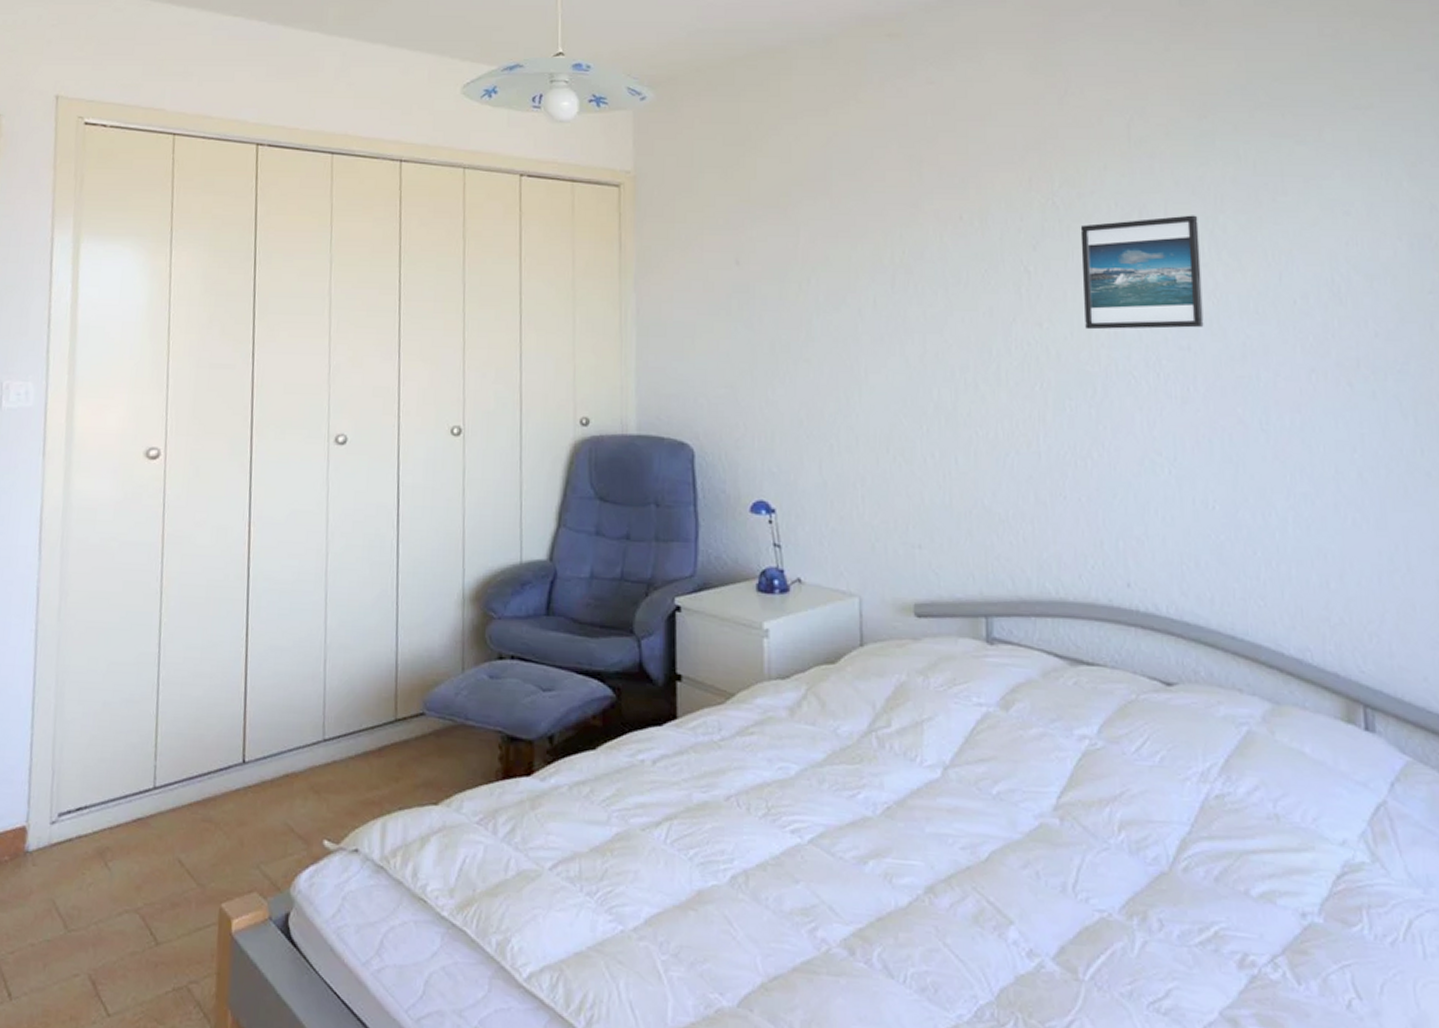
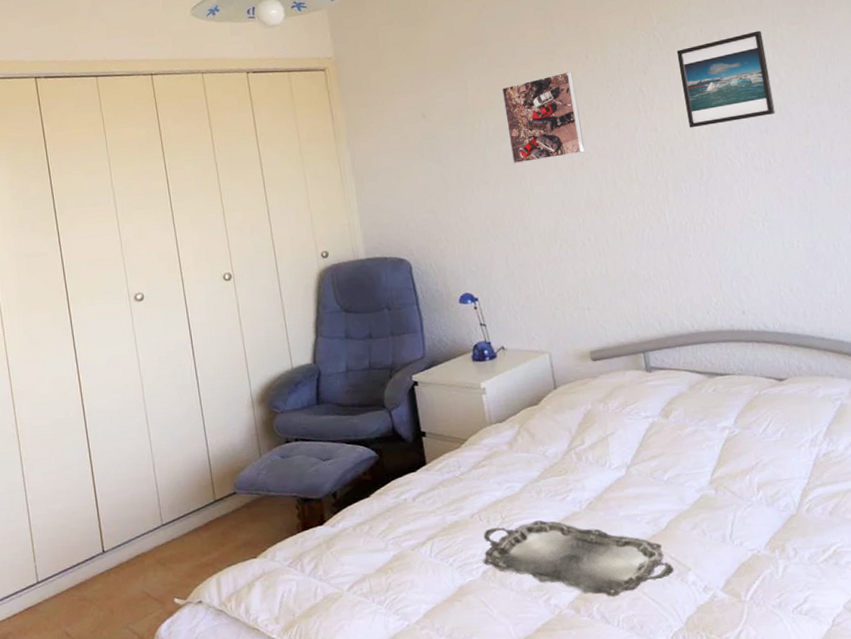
serving tray: none [734,818,990,942] -> present [483,519,674,597]
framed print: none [843,232,942,342] -> present [501,70,585,164]

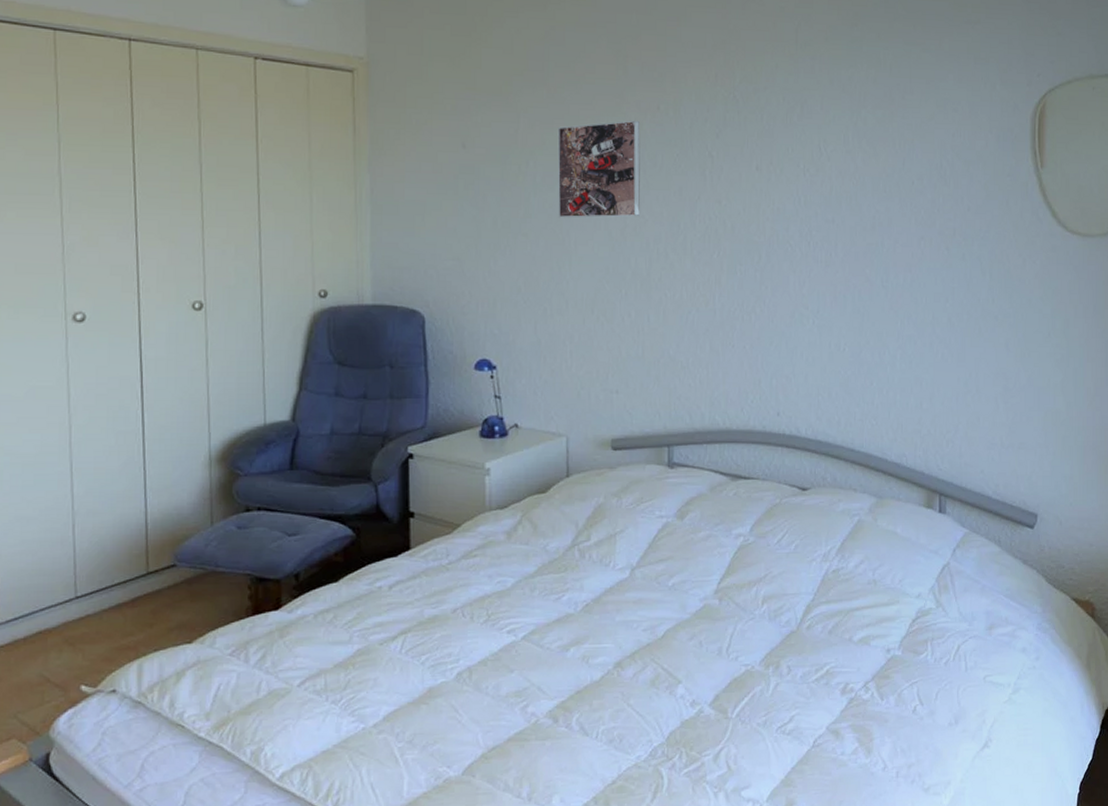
serving tray: present [483,519,674,597] -> none [459,619,663,707]
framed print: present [676,30,776,128] -> none [754,109,846,206]

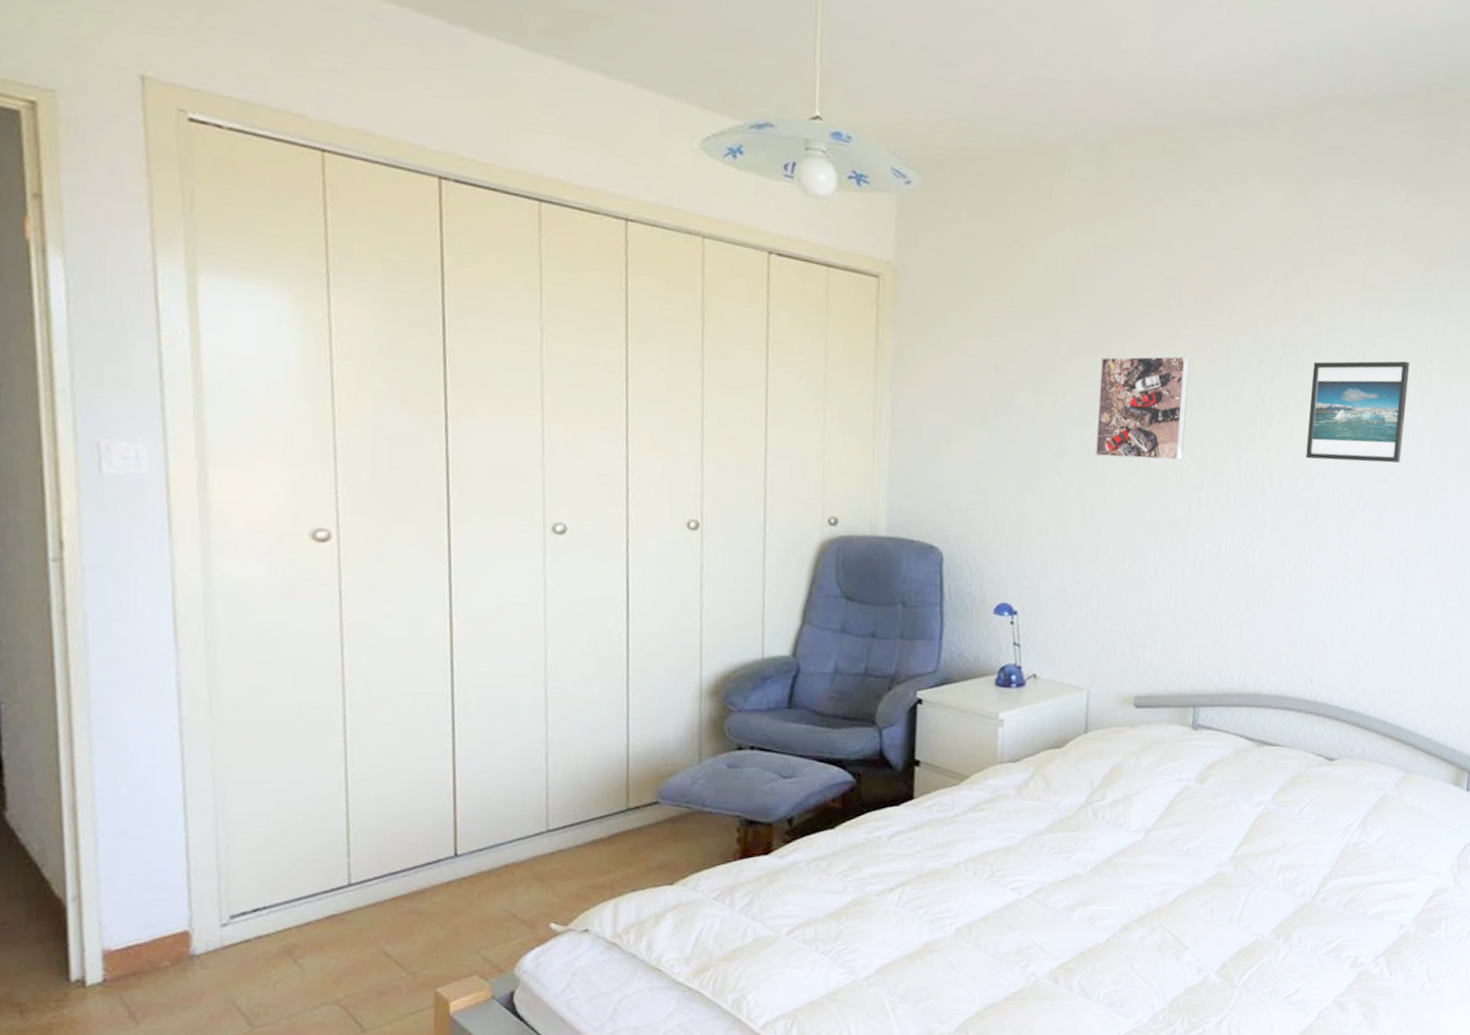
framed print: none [754,109,846,206] -> present [1306,360,1410,464]

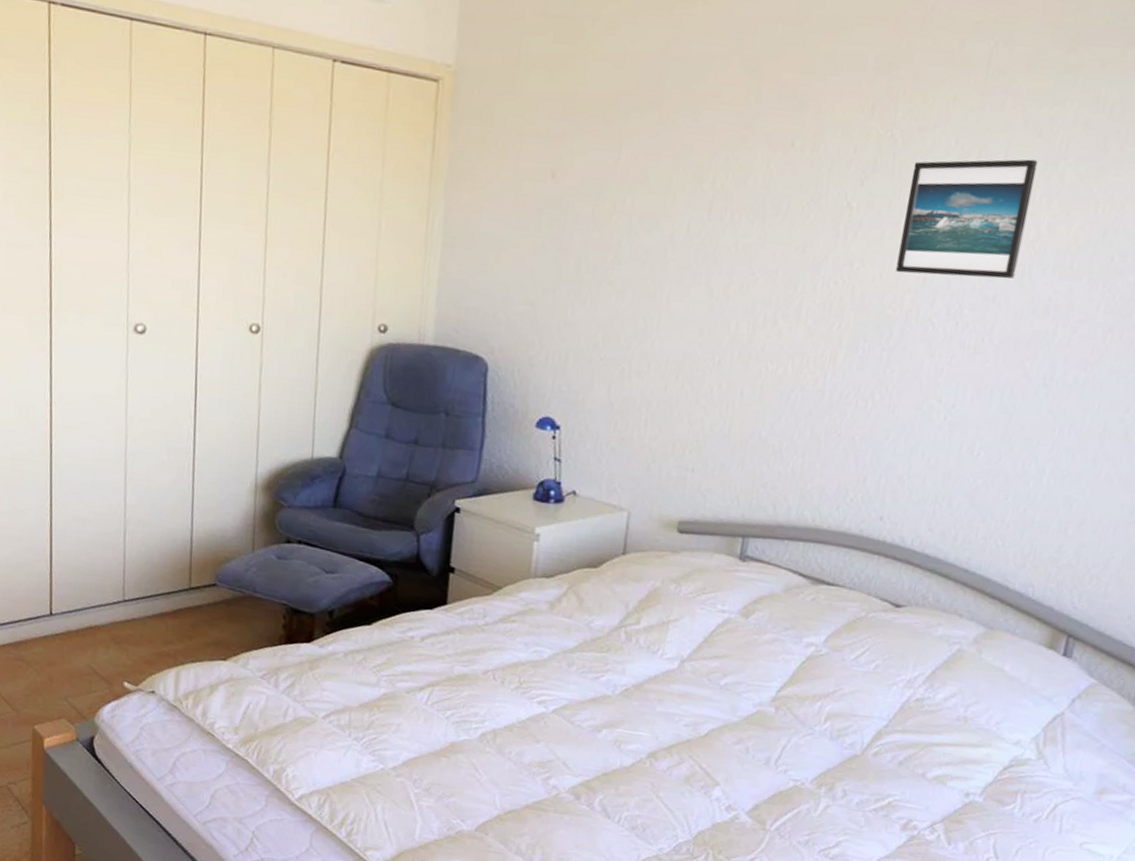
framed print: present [1094,355,1190,462] -> none [652,157,767,274]

